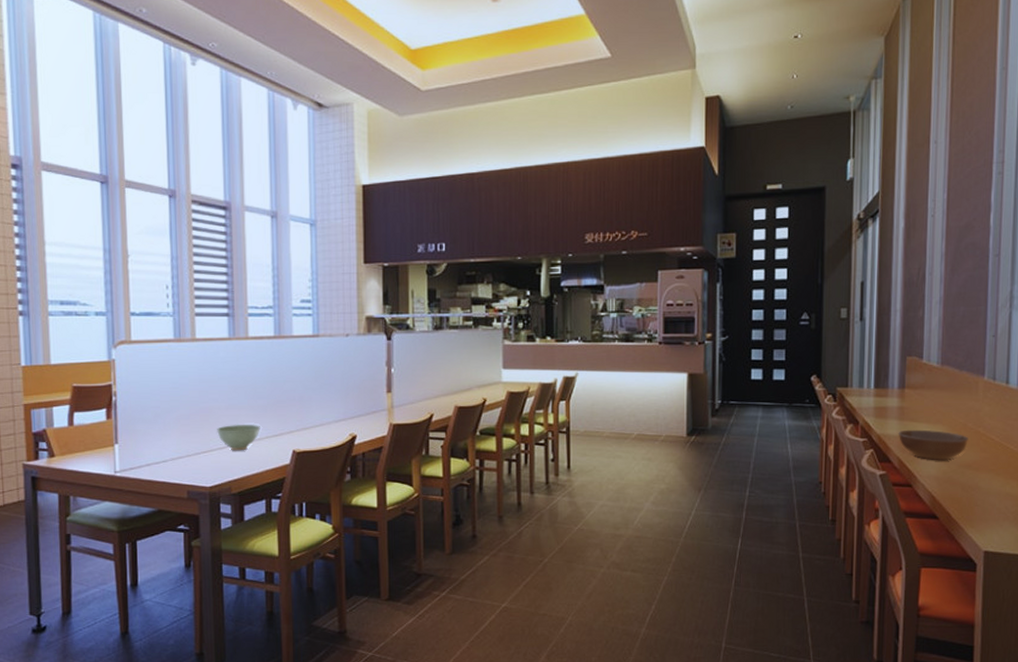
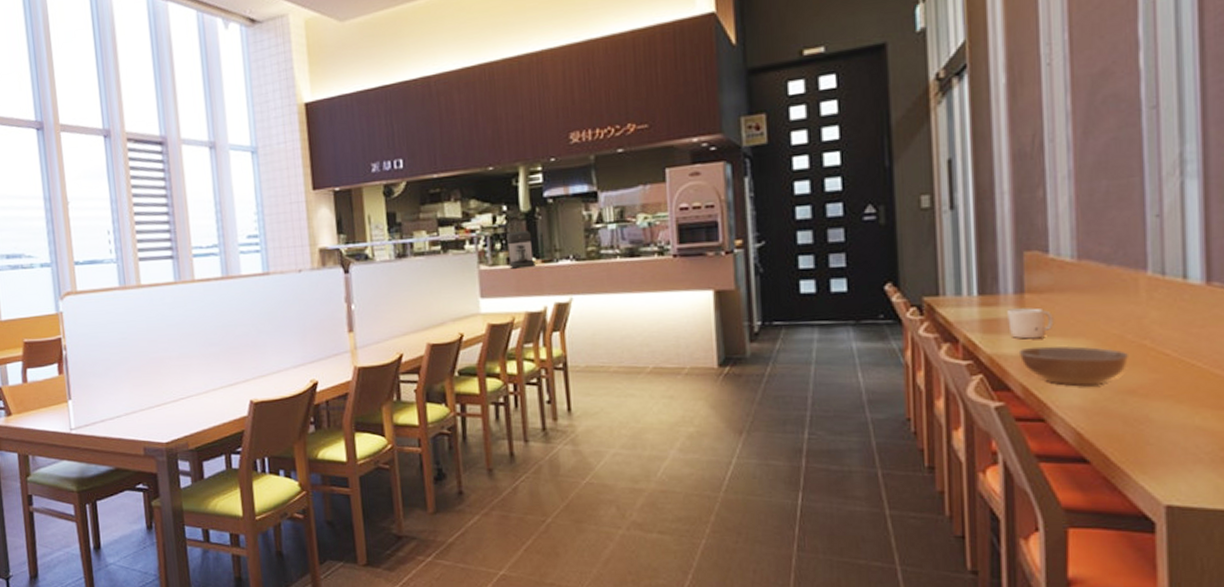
bowl: present [217,425,260,451] -> none [169,374,214,404]
coffee maker: none [528,314,550,347] -> present [507,231,536,270]
mug: none [892,400,923,424] -> present [1007,308,1054,339]

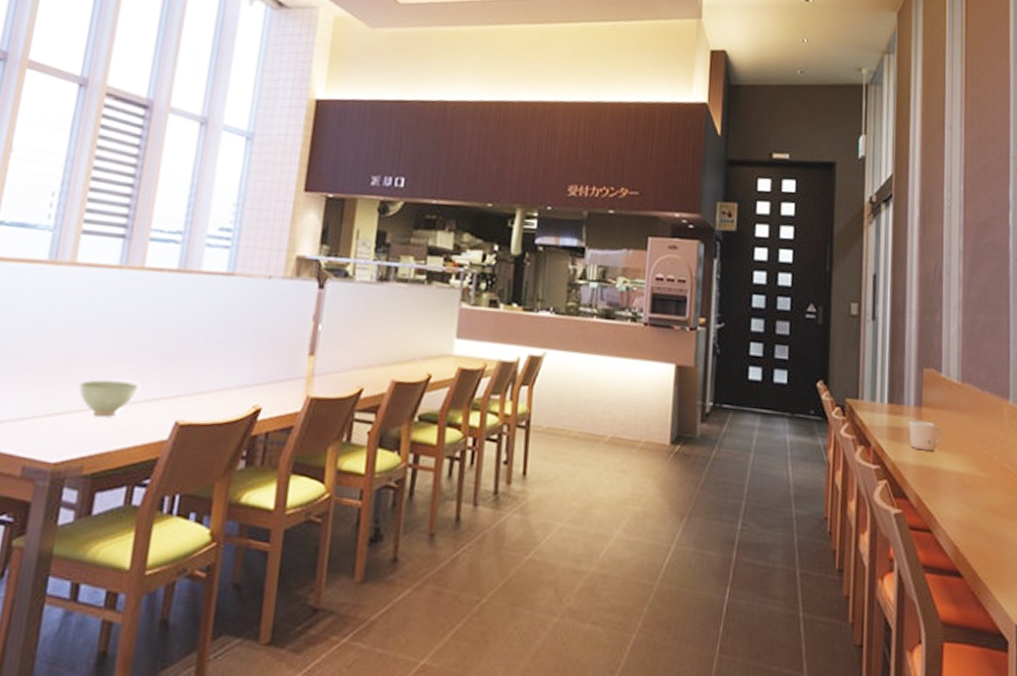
bowl: none [169,374,214,404] -> present [79,380,138,417]
coffee maker: present [507,231,536,270] -> none [490,273,518,314]
bowl: present [1018,346,1128,386] -> none [915,458,994,501]

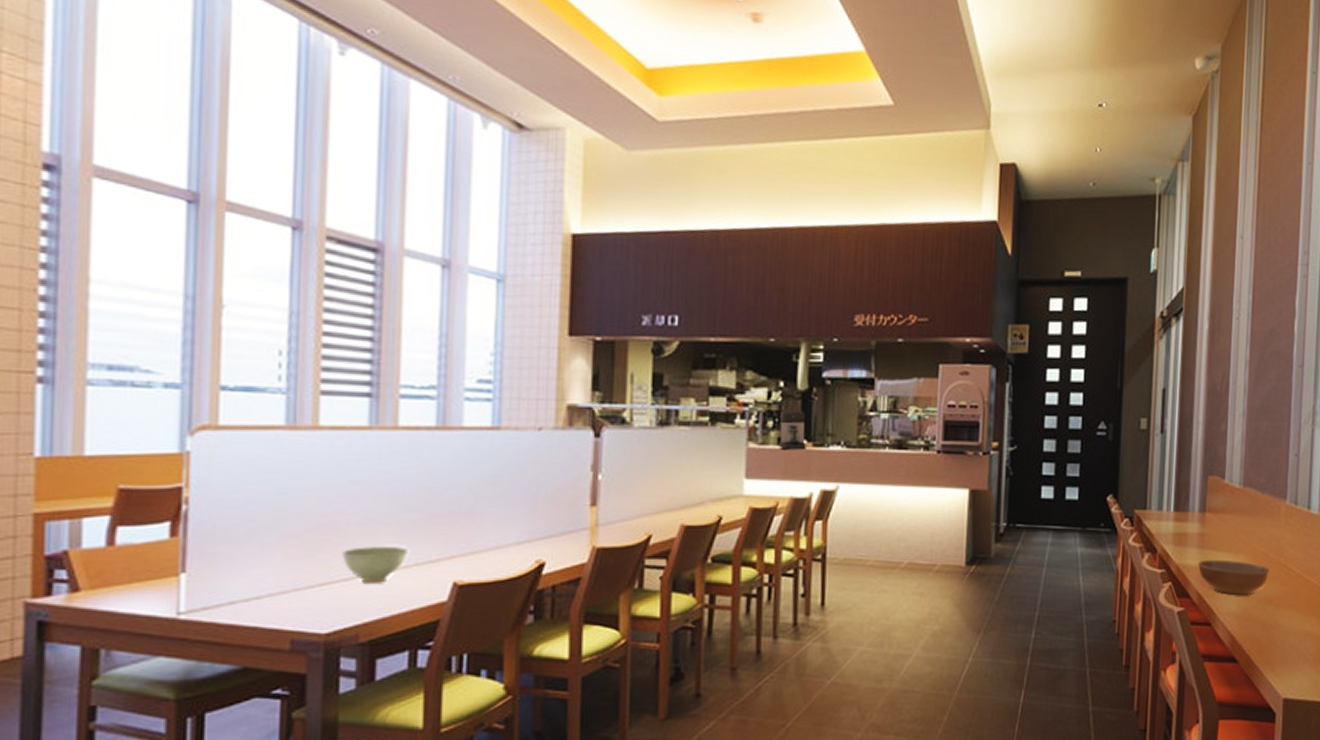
coffee maker: none [490,273,518,314] -> present [779,410,806,451]
mug: present [908,420,942,451] -> none [1192,525,1224,553]
bowl: none [915,458,994,501] -> present [1197,559,1269,595]

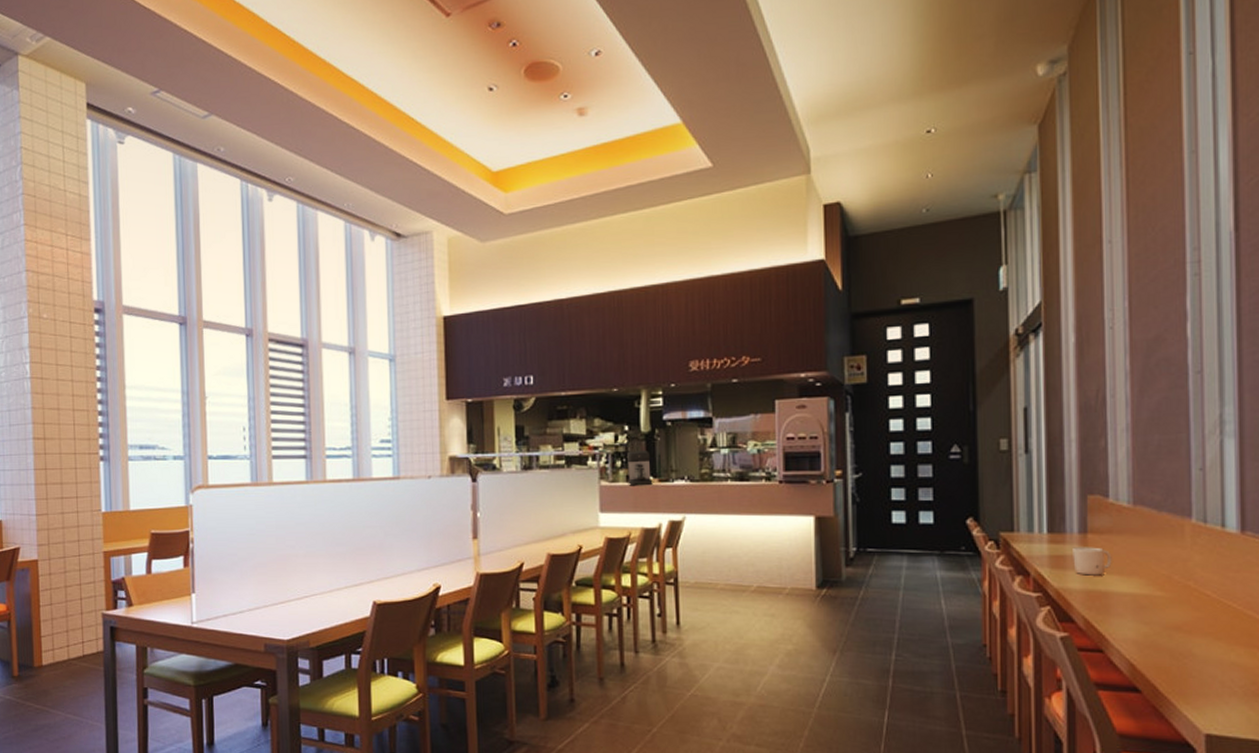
bowl: present [342,547,408,583] -> none [294,574,339,602]
mug: none [1192,525,1224,553] -> present [1073,547,1112,576]
bowl: present [1197,559,1269,595] -> none [1081,583,1175,620]

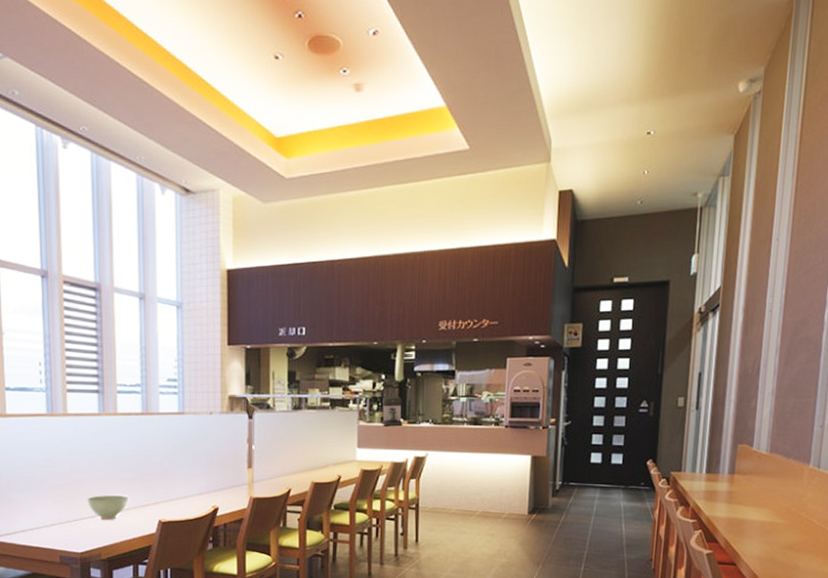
bowl: none [294,574,339,602] -> present [87,495,128,520]
mug: present [1073,547,1112,576] -> none [721,484,750,507]

